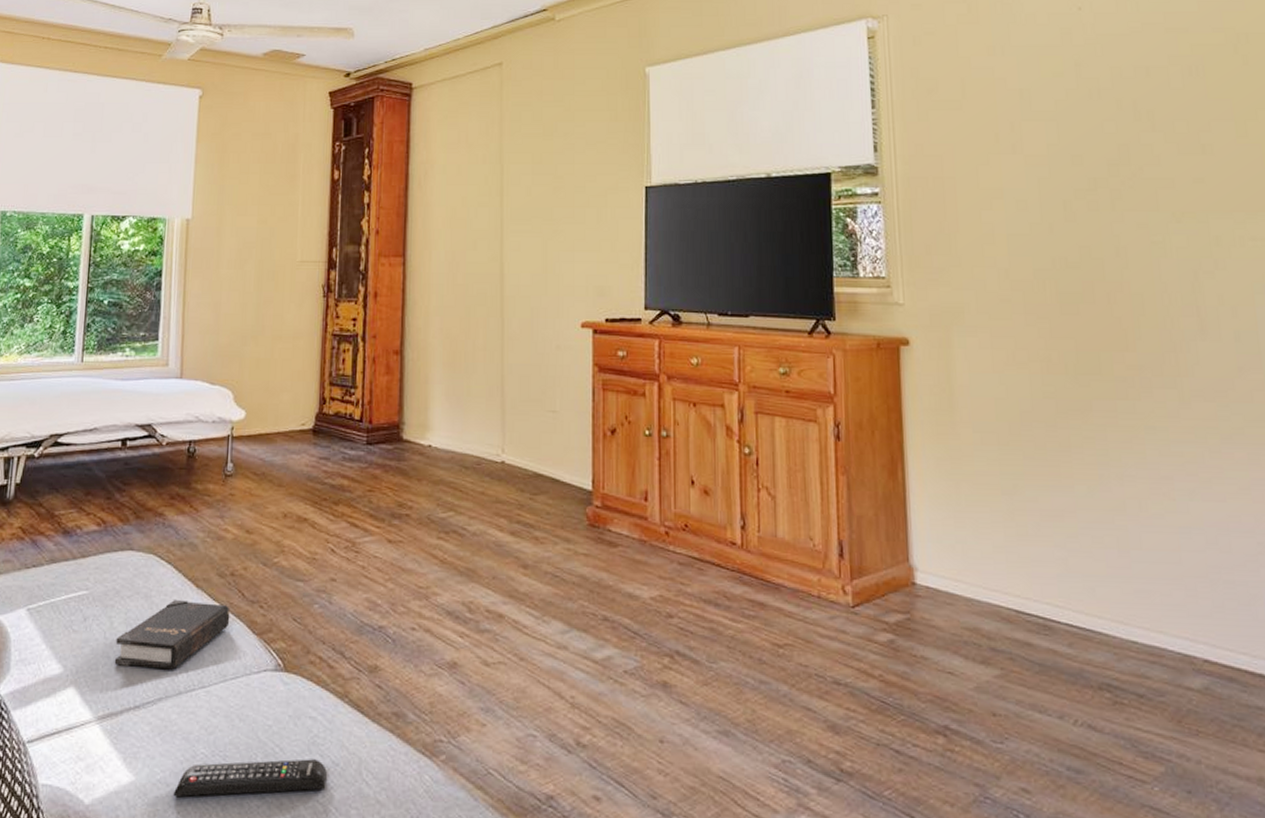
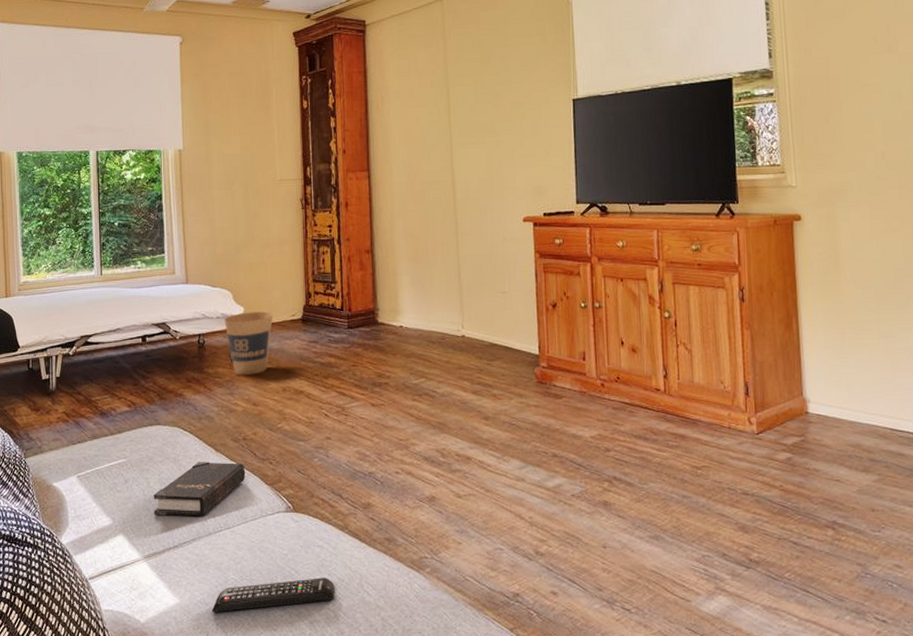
trash can: none [220,417,280,495] -> present [224,311,273,375]

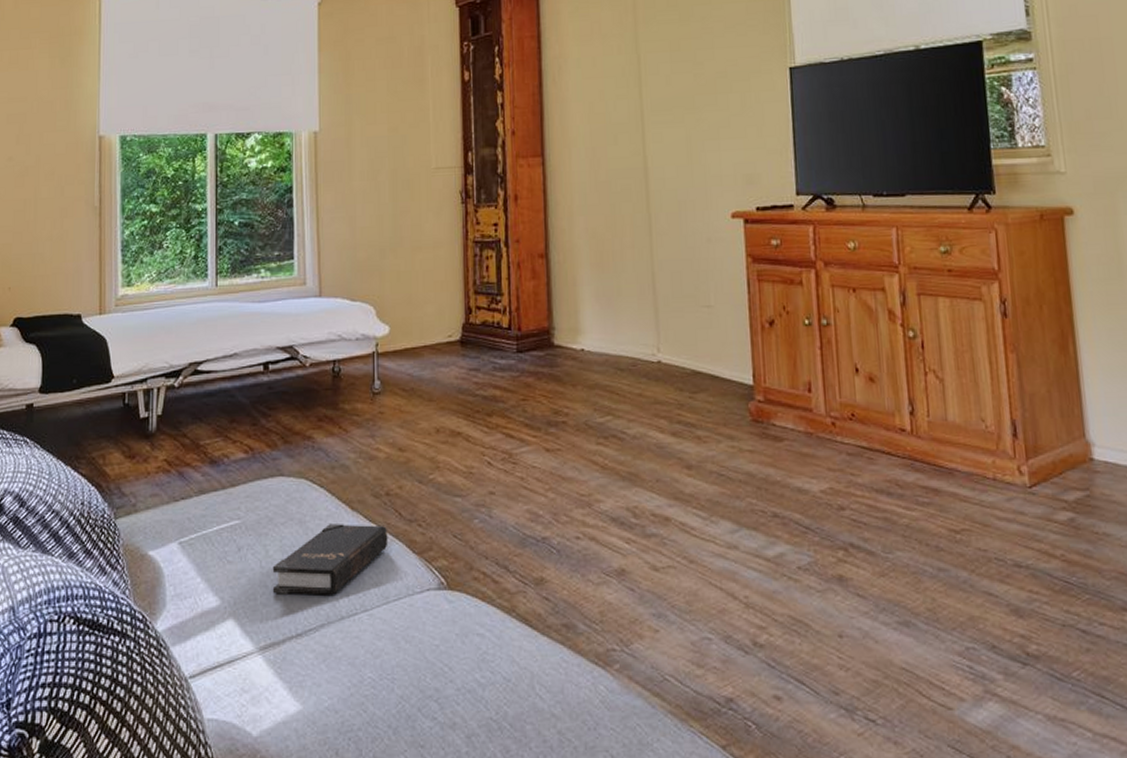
remote control: present [211,578,335,613] -> none [342,677,499,724]
trash can: present [224,311,273,375] -> none [365,331,425,412]

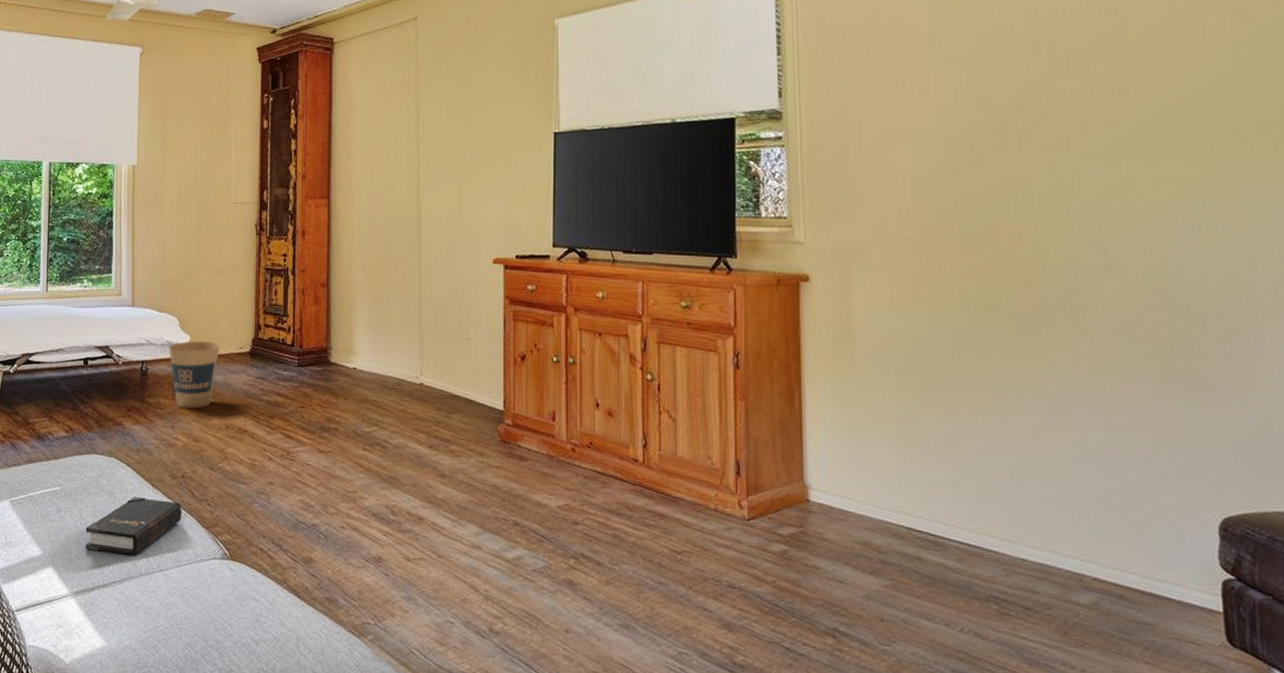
trash can: none [365,331,425,412] -> present [169,341,220,409]

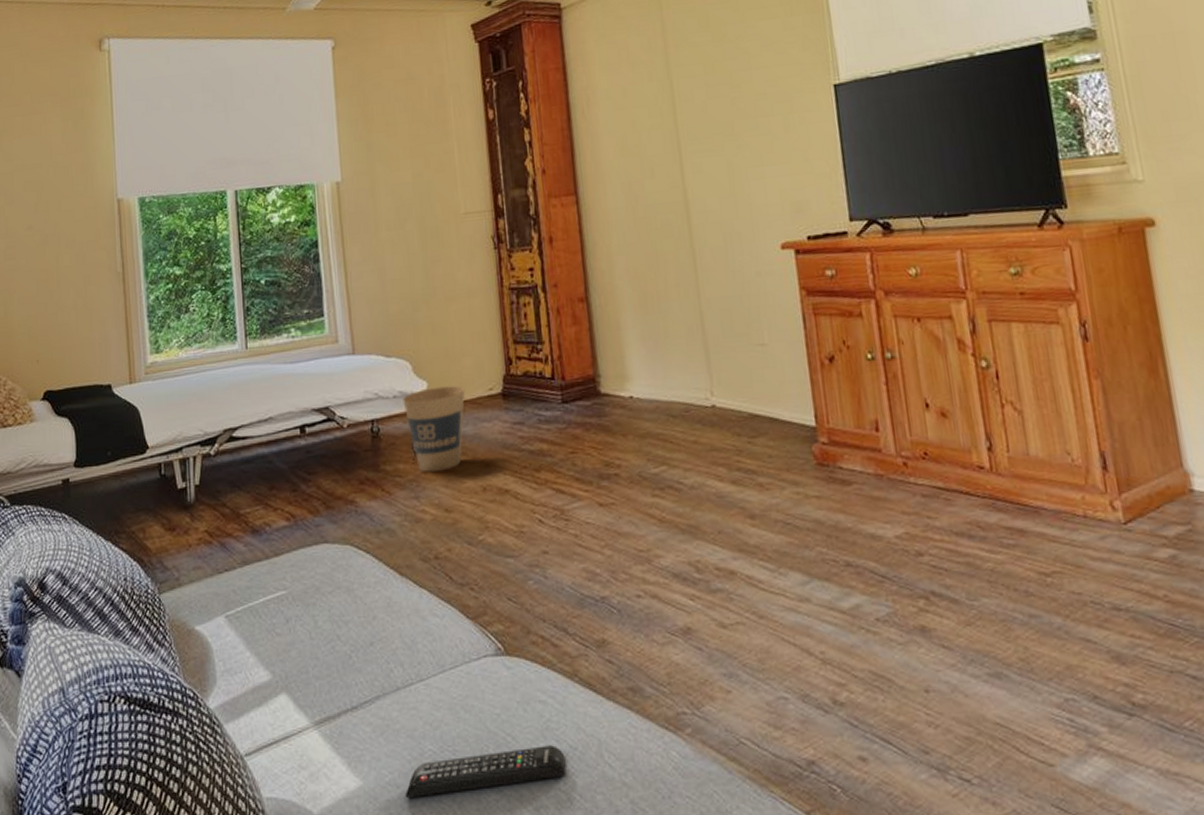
hardback book: present [85,497,182,556] -> none [322,590,441,666]
remote control: none [138,633,269,661] -> present [405,745,566,799]

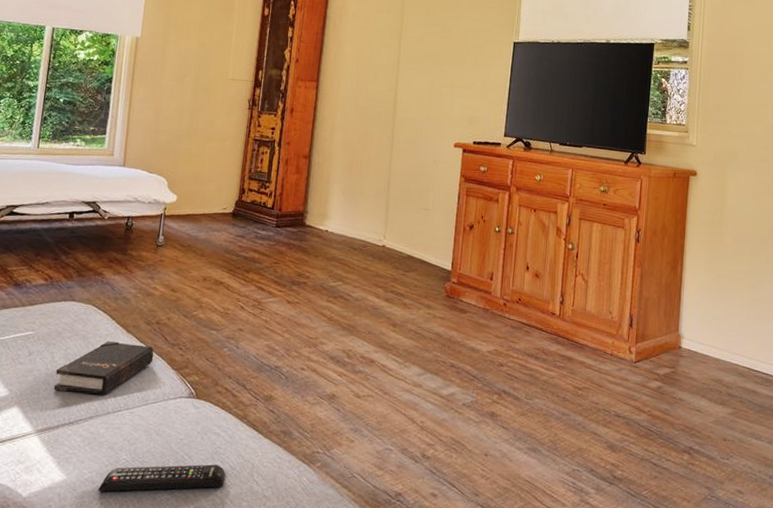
hardback book: none [322,590,441,666] -> present [53,341,154,395]
trash can: present [402,385,465,472] -> none [155,200,205,262]

